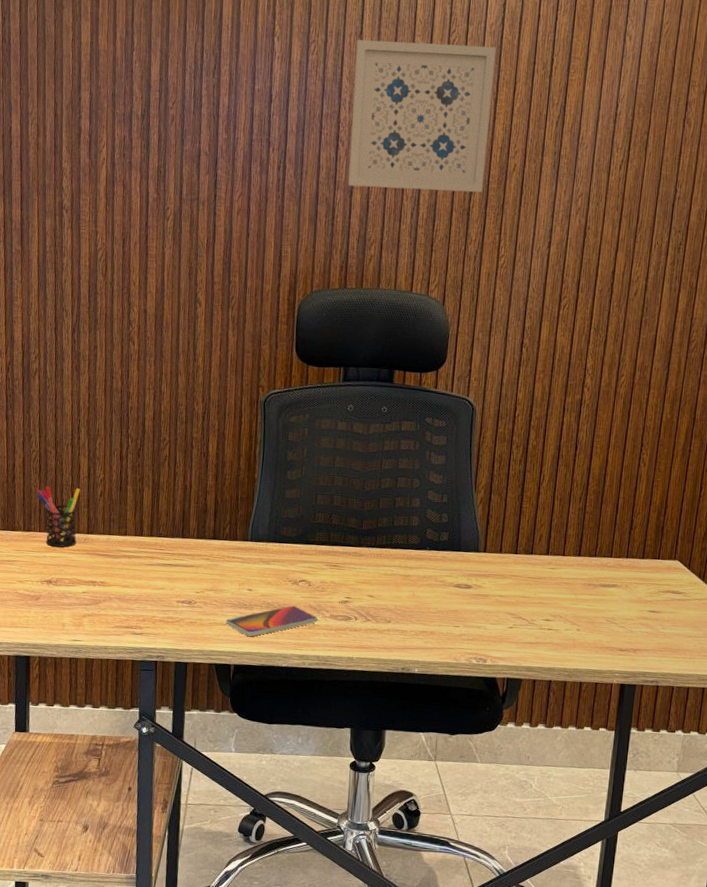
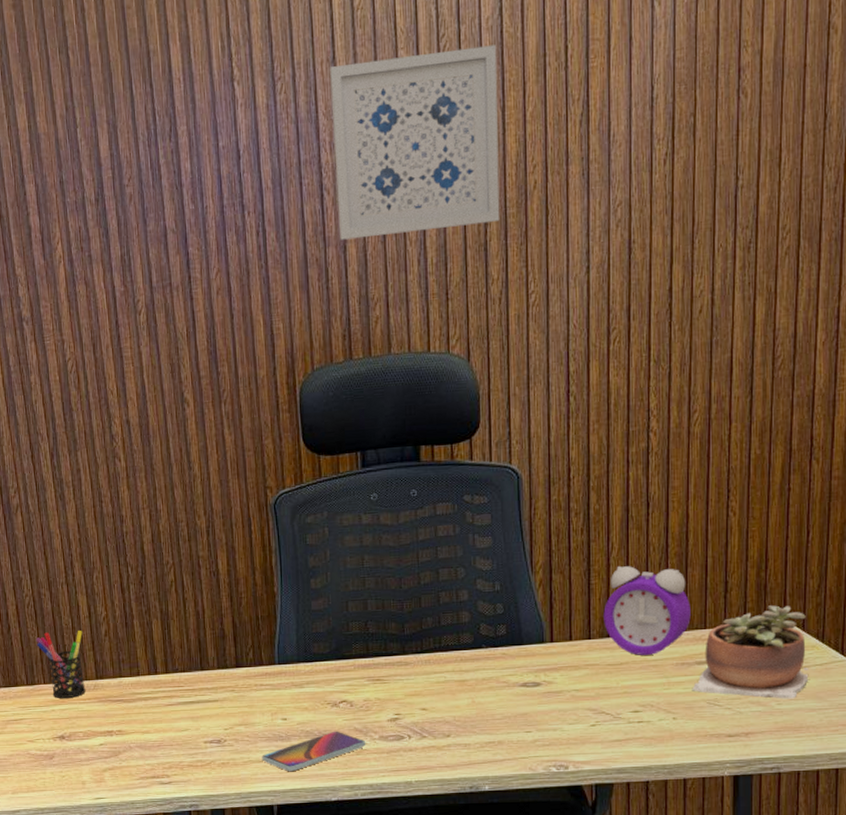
alarm clock: none [529,495,602,574] -> present [603,565,691,655]
succulent plant: none [594,545,692,626] -> present [692,605,809,699]

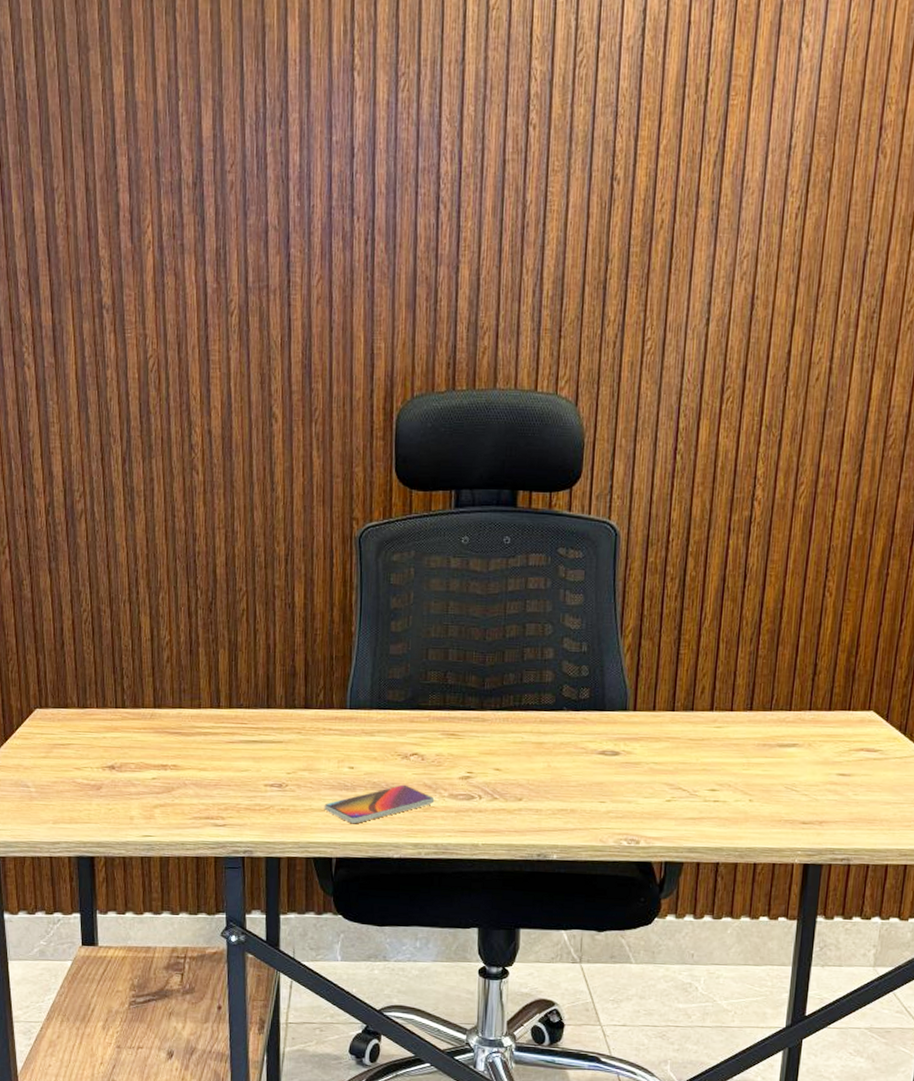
pen holder: present [35,631,86,698] -> none [91,652,143,726]
wall art: present [330,44,500,240] -> none [452,67,636,260]
alarm clock: present [603,565,691,655] -> none [689,637,778,733]
succulent plant: present [692,605,809,699] -> none [771,692,891,791]

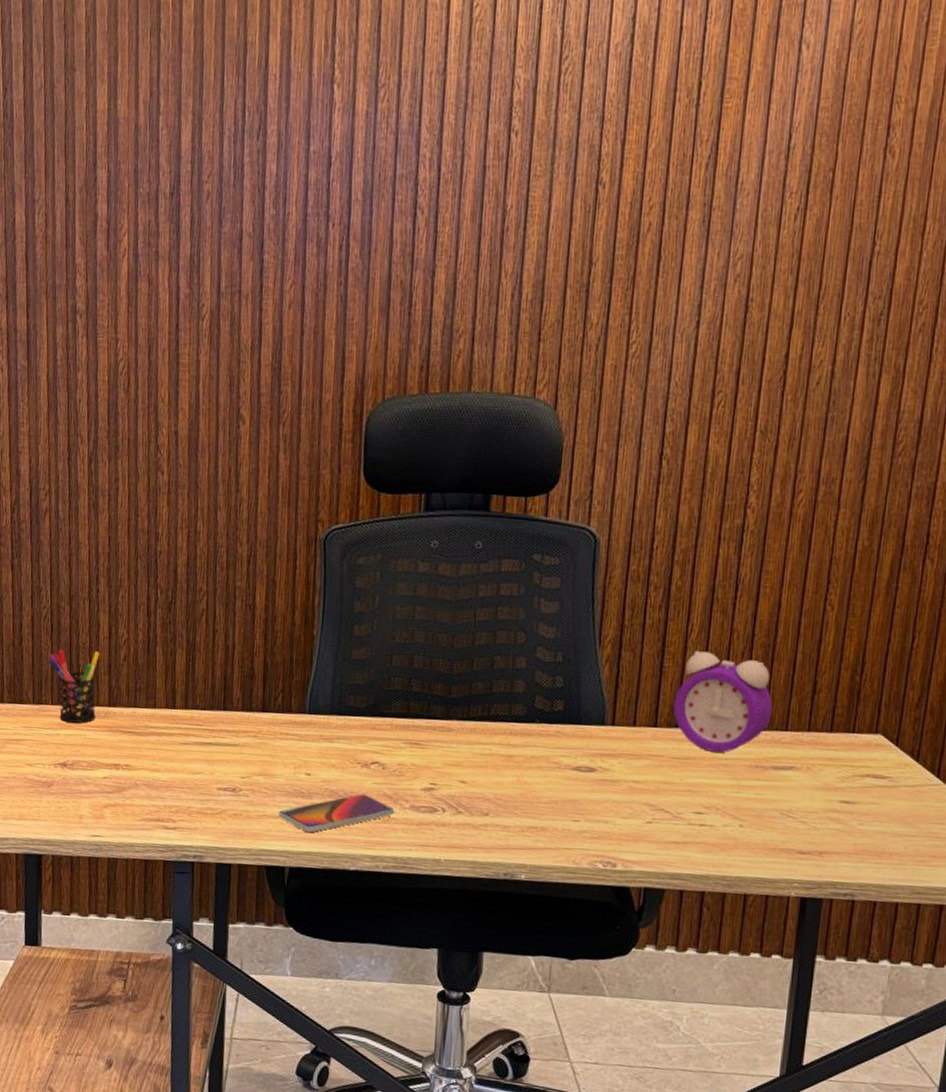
pen holder: none [91,652,143,726] -> present [48,649,100,723]
alarm clock: none [689,637,778,733] -> present [673,650,773,753]

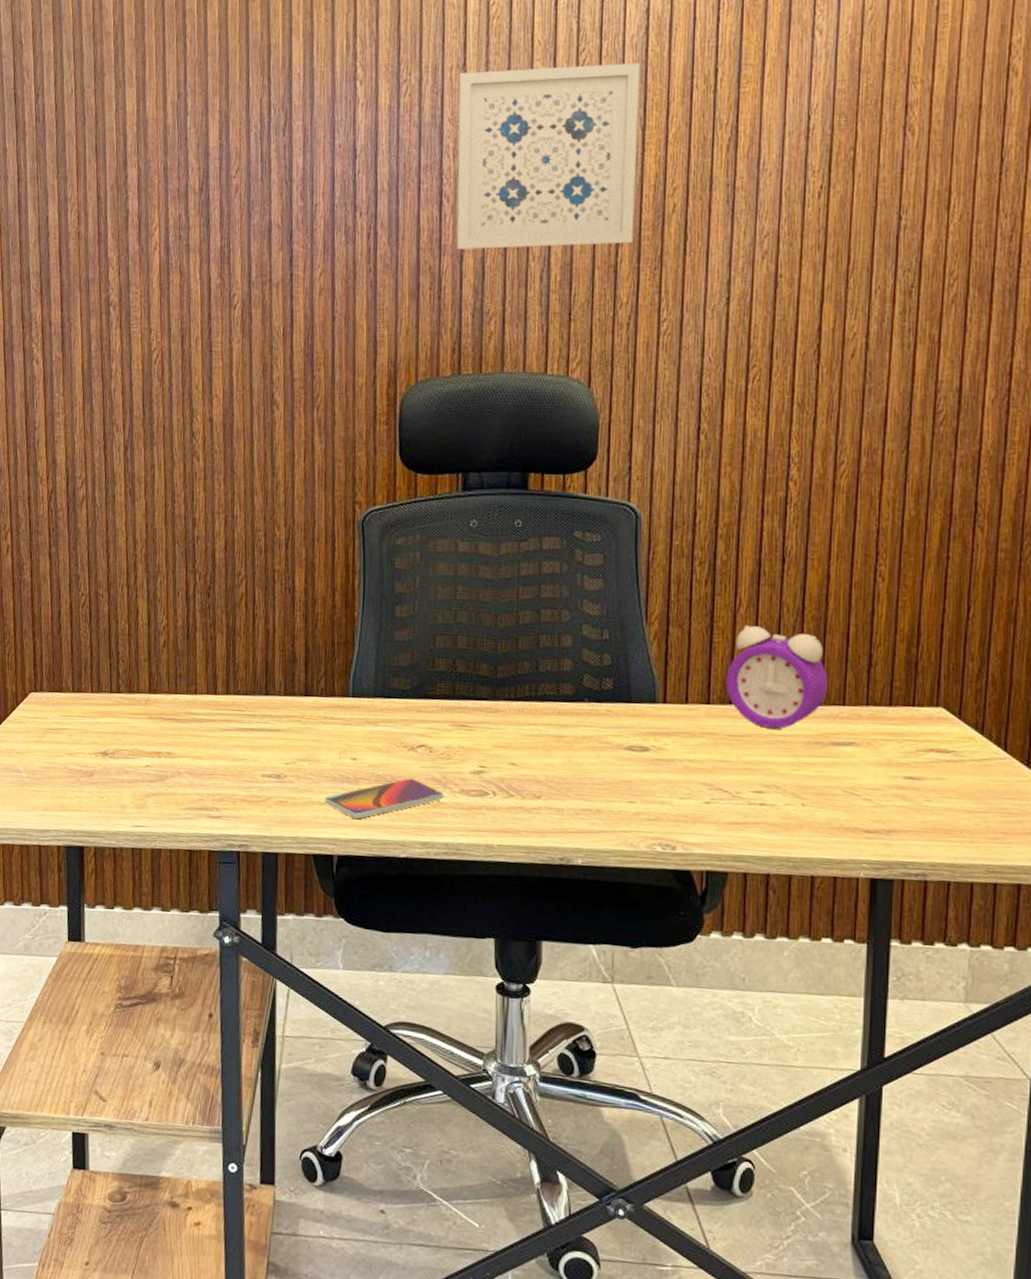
pen holder: present [48,649,100,723] -> none [87,636,139,711]
wall art: none [429,73,624,265] -> present [456,62,641,249]

